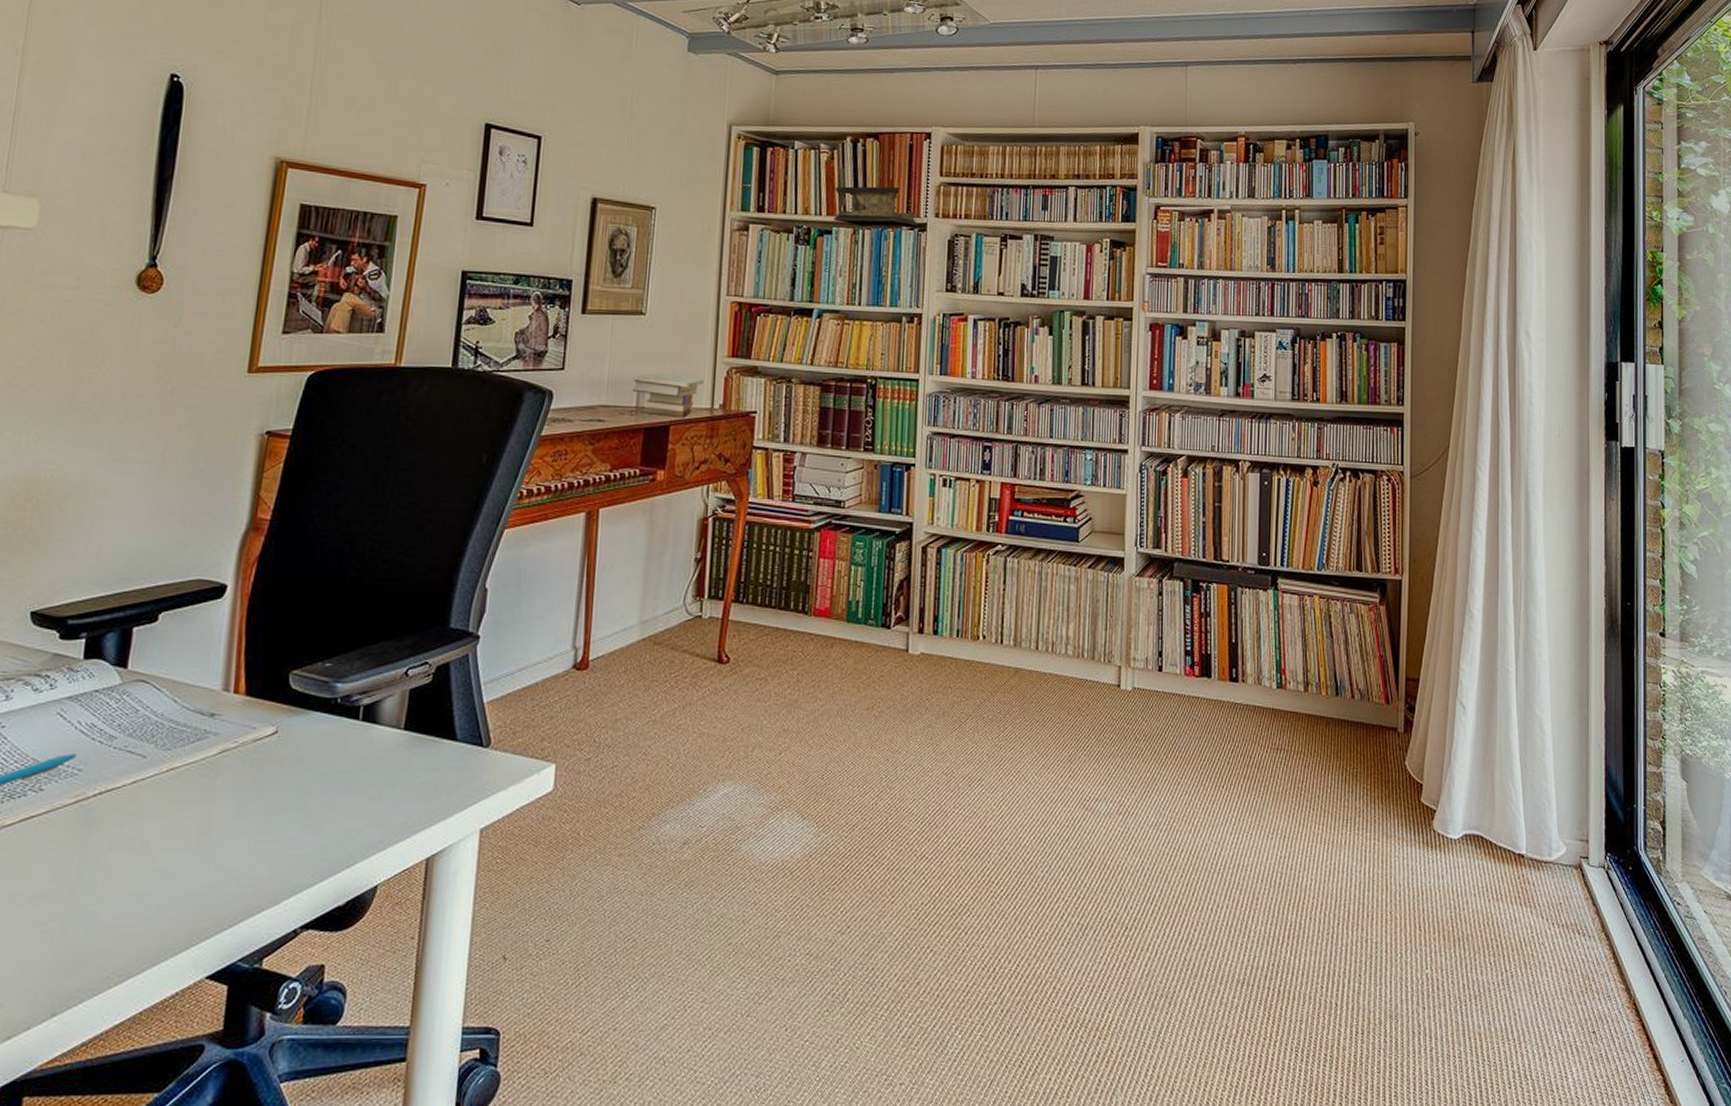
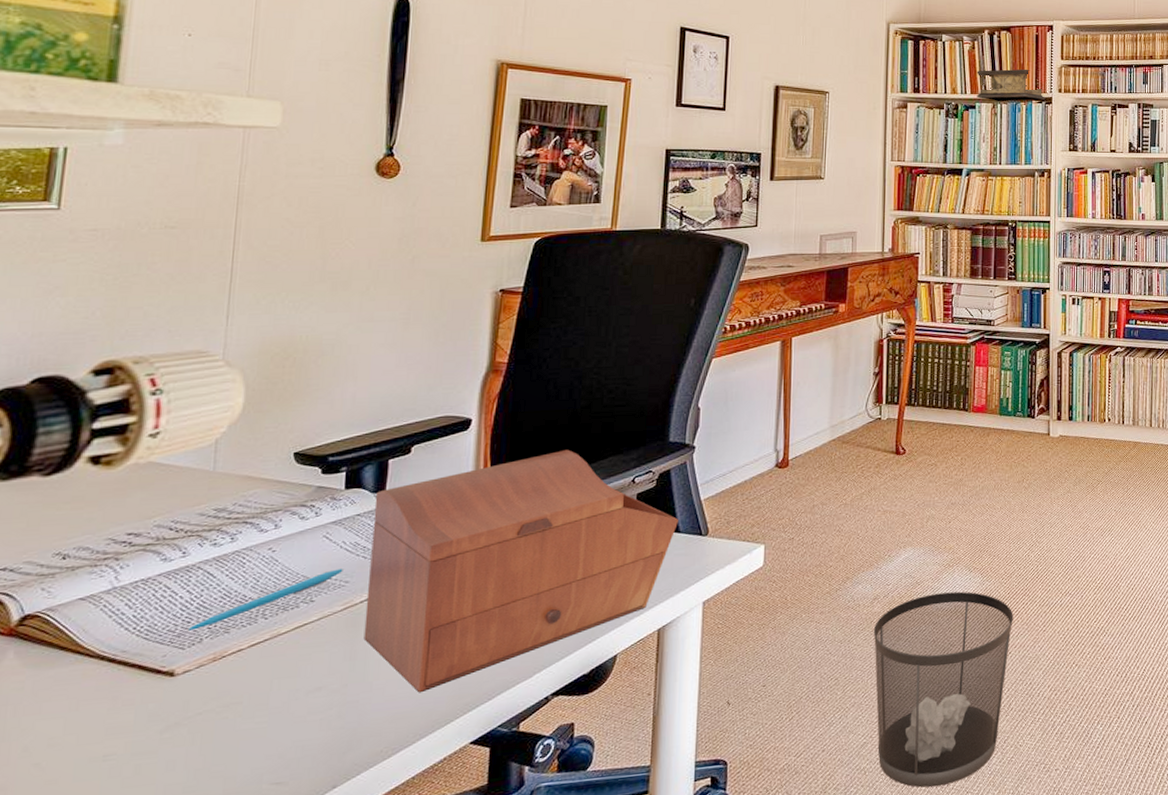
sewing box: none [95,629,457,911] -> present [363,449,679,693]
books: present [632,373,705,419] -> none [815,226,876,261]
waste bin: none [680,843,855,1090] -> present [873,591,1014,788]

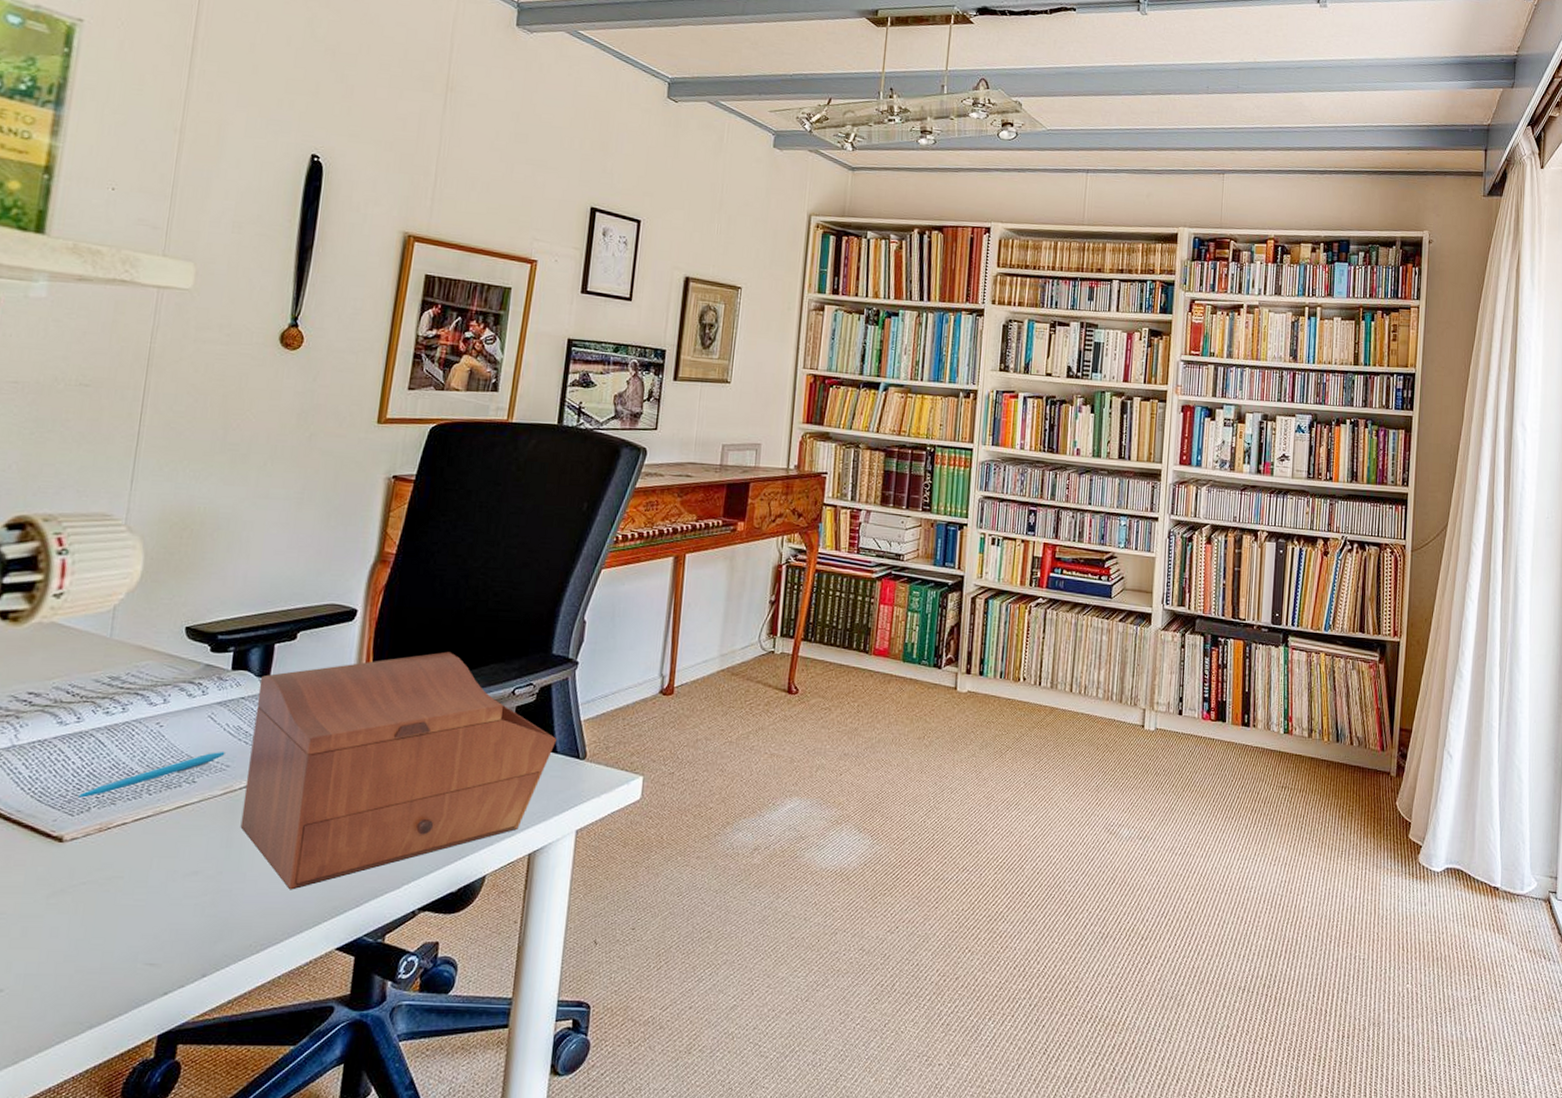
waste bin: present [873,591,1014,788] -> none [747,851,904,1064]
decorative box: present [976,69,1045,102] -> none [900,274,976,312]

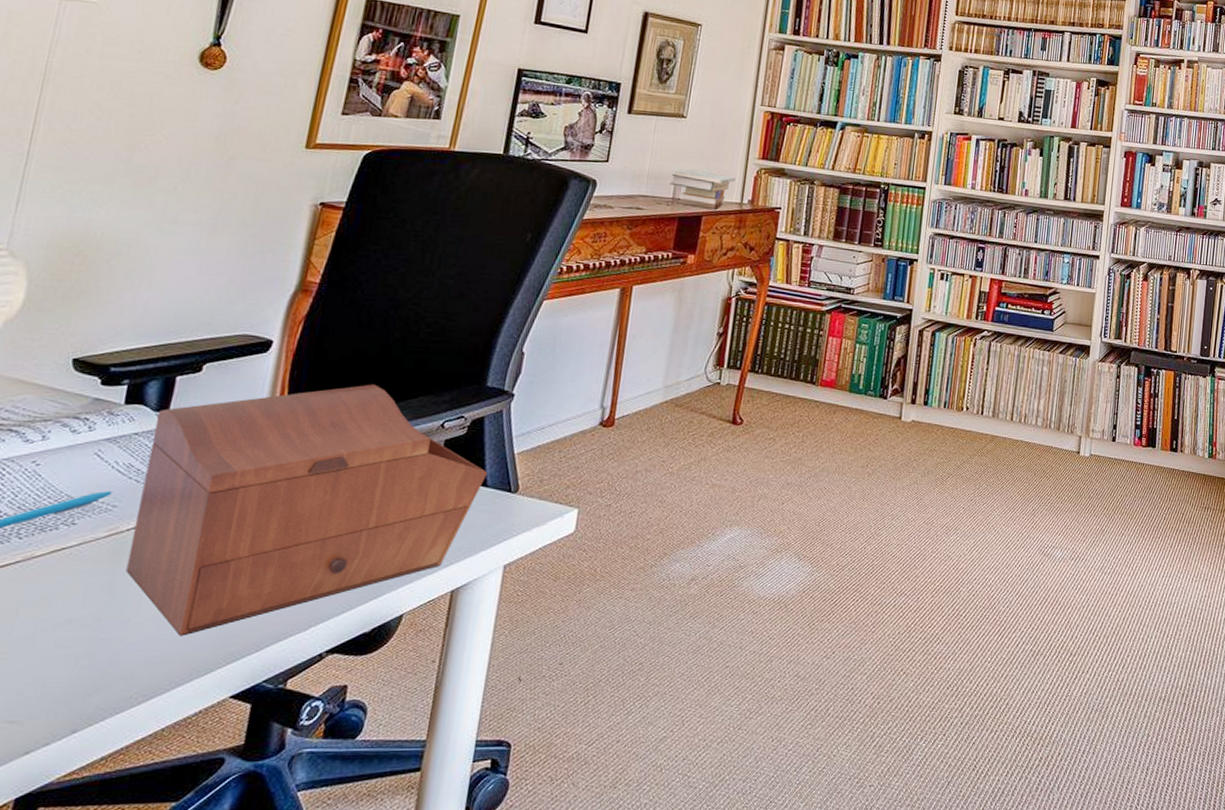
books: none [717,435,782,477] -> present [670,169,737,211]

